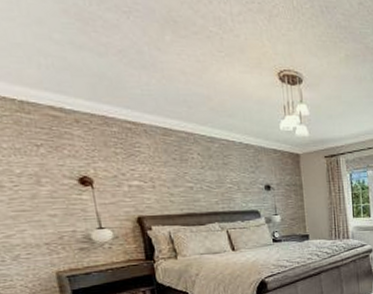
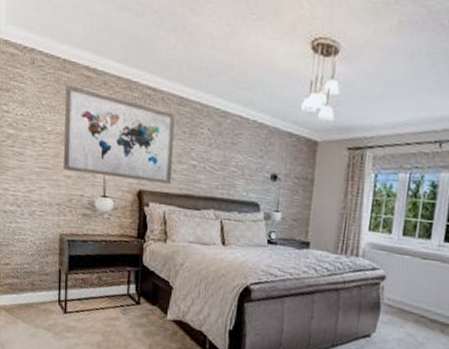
wall art: none [28,126,172,210] -> present [62,85,175,184]

